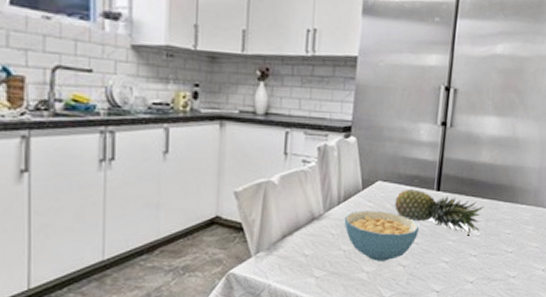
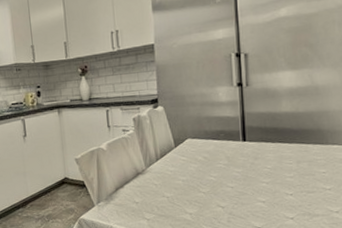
cereal bowl: present [344,210,420,261] -> none [163,162,232,204]
fruit: present [394,189,484,236] -> none [205,142,293,178]

